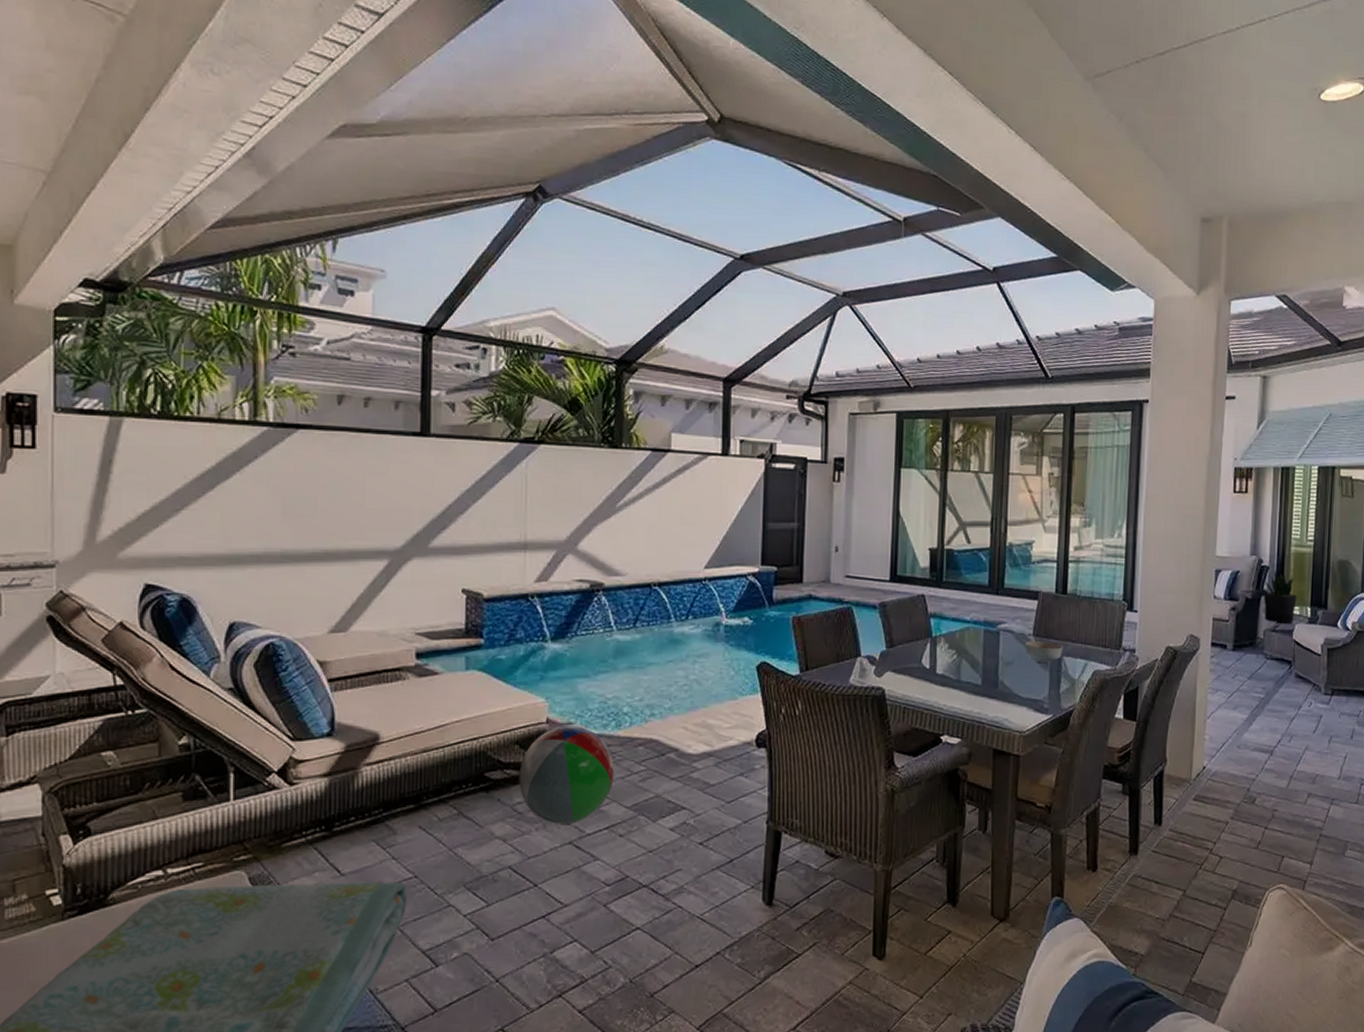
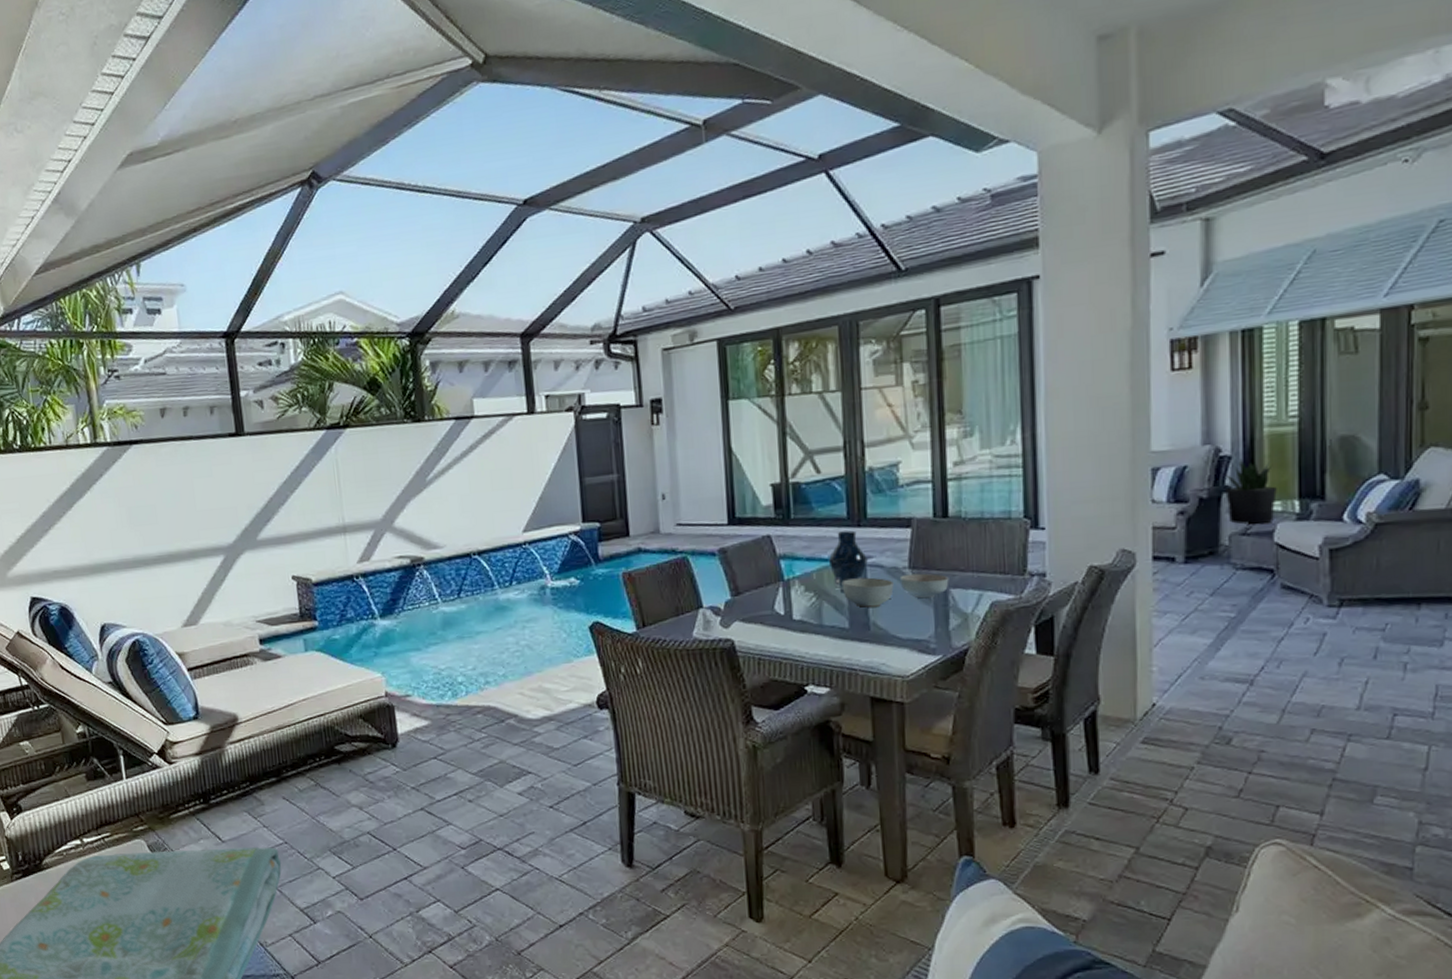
beach ball: present [519,725,614,824] -> none [365,697,457,792]
vase: none [969,597,1001,653] -> present [828,530,868,594]
bowl: none [979,641,1020,667] -> present [841,577,894,608]

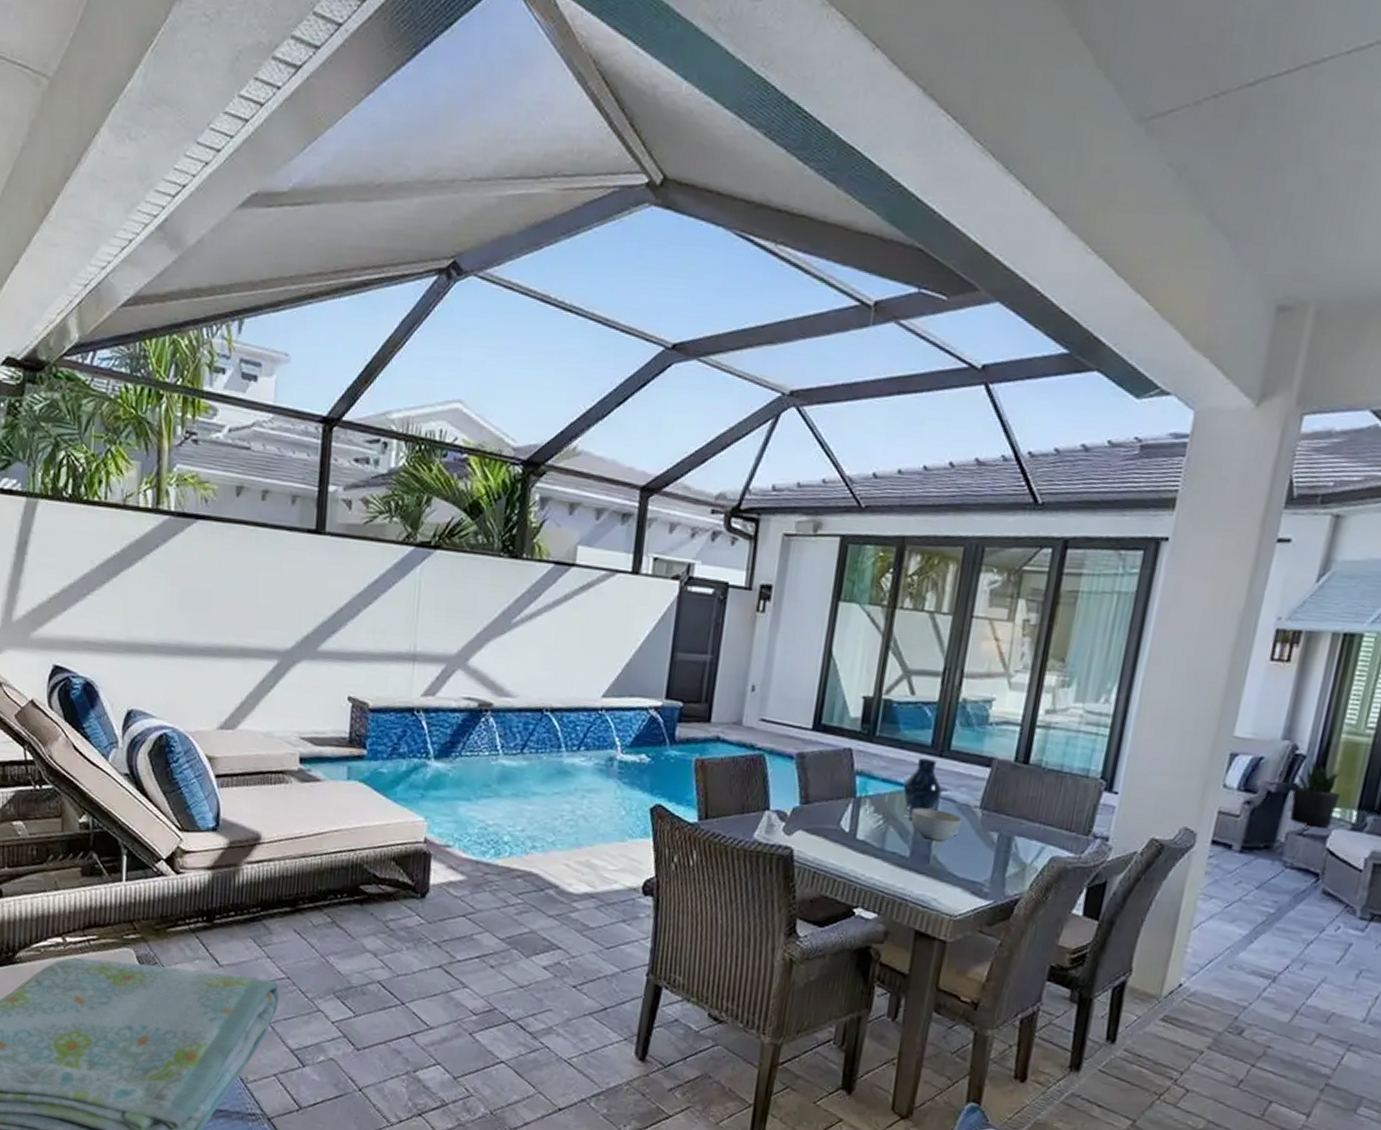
bowl: present [899,573,949,599] -> none [968,813,1017,842]

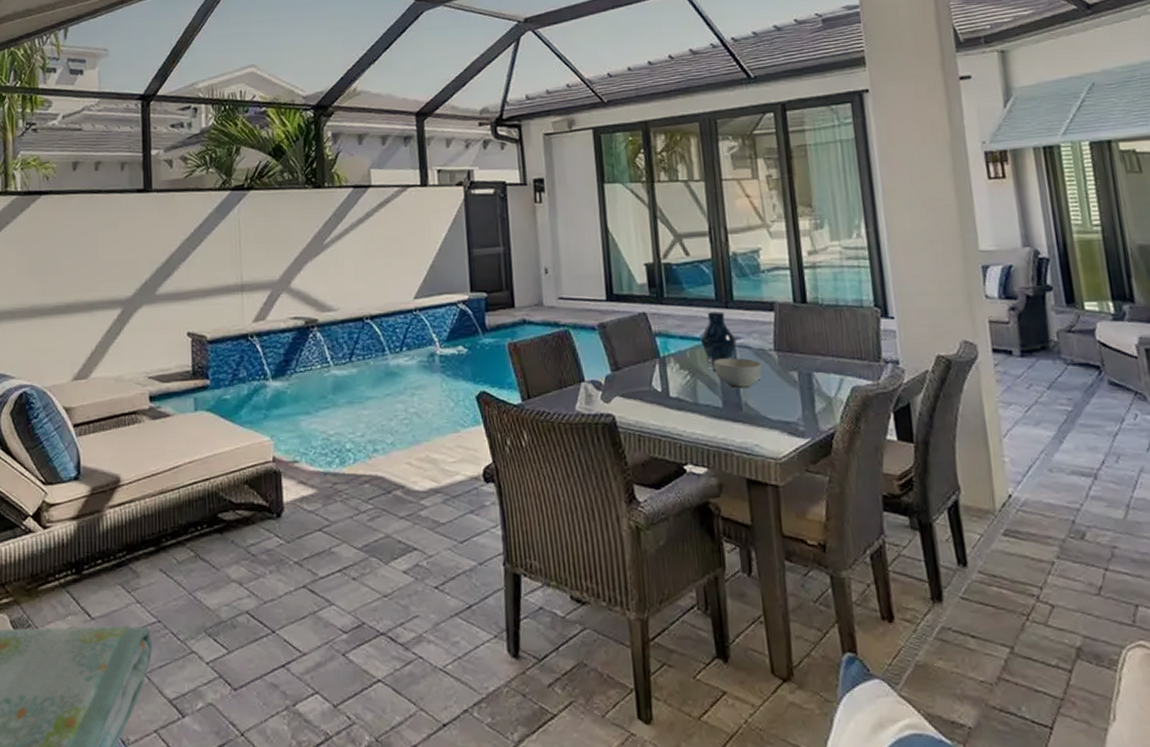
planter: present [1290,760,1341,829] -> none [1045,261,1094,323]

